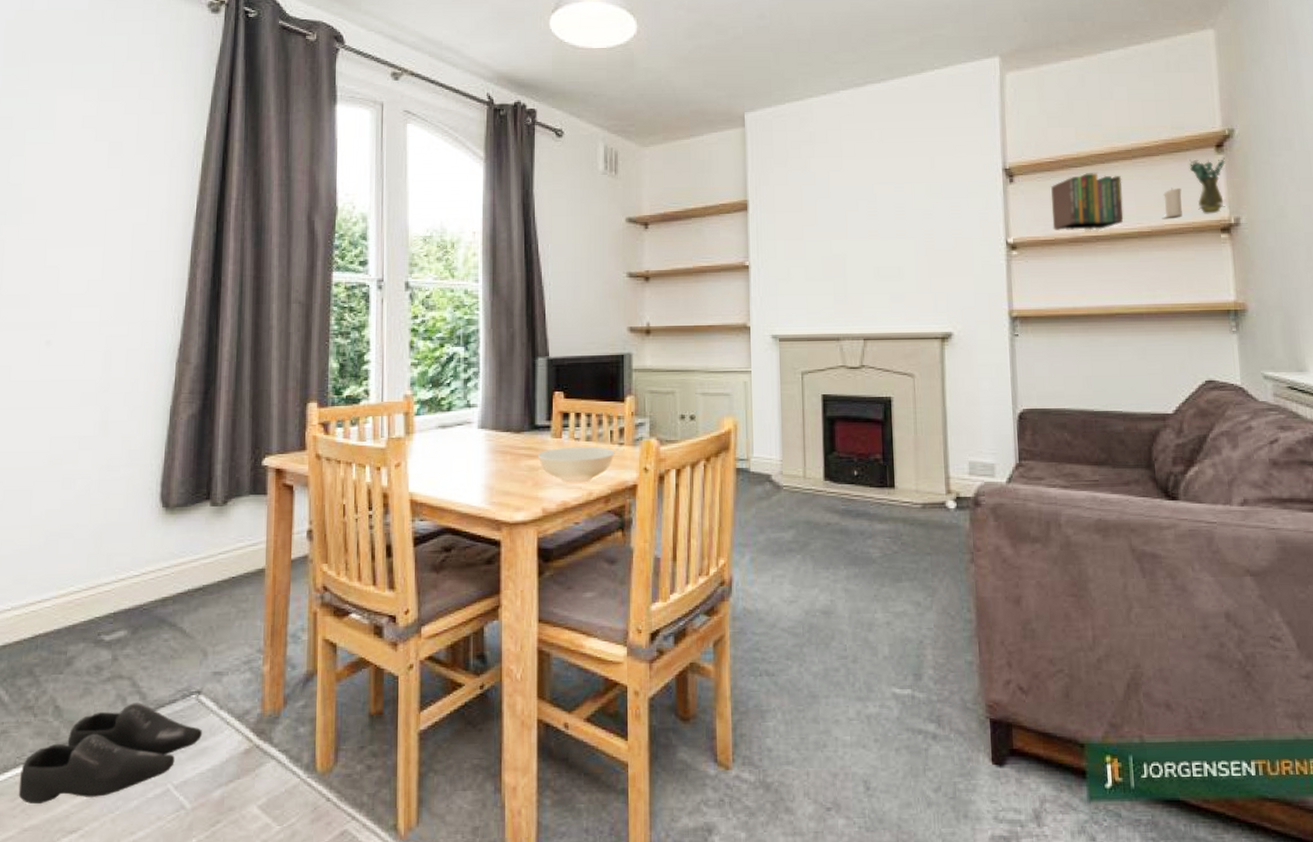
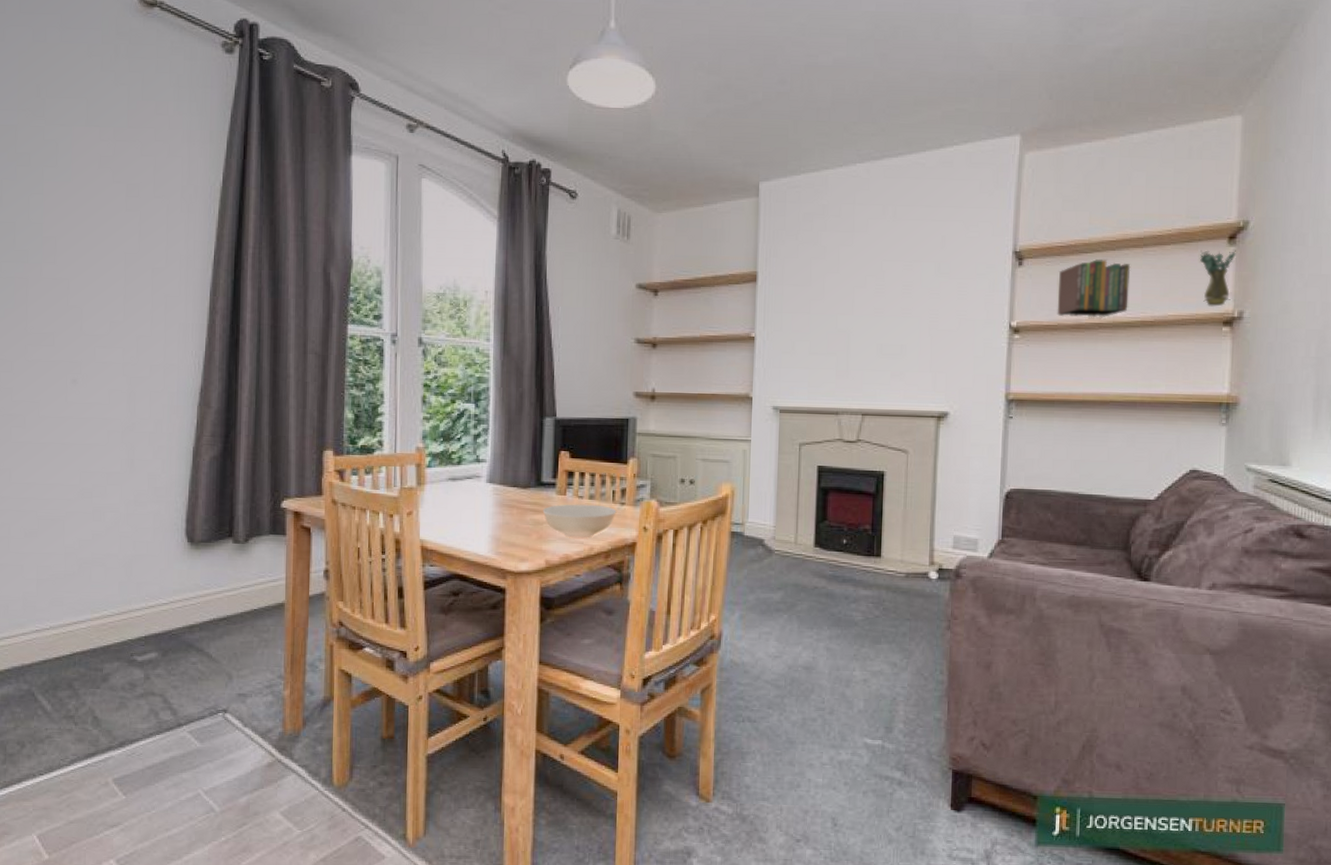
shoe: present [18,703,202,804] -> none [63,717,229,800]
candle: present [1162,187,1182,220] -> none [1166,278,1189,310]

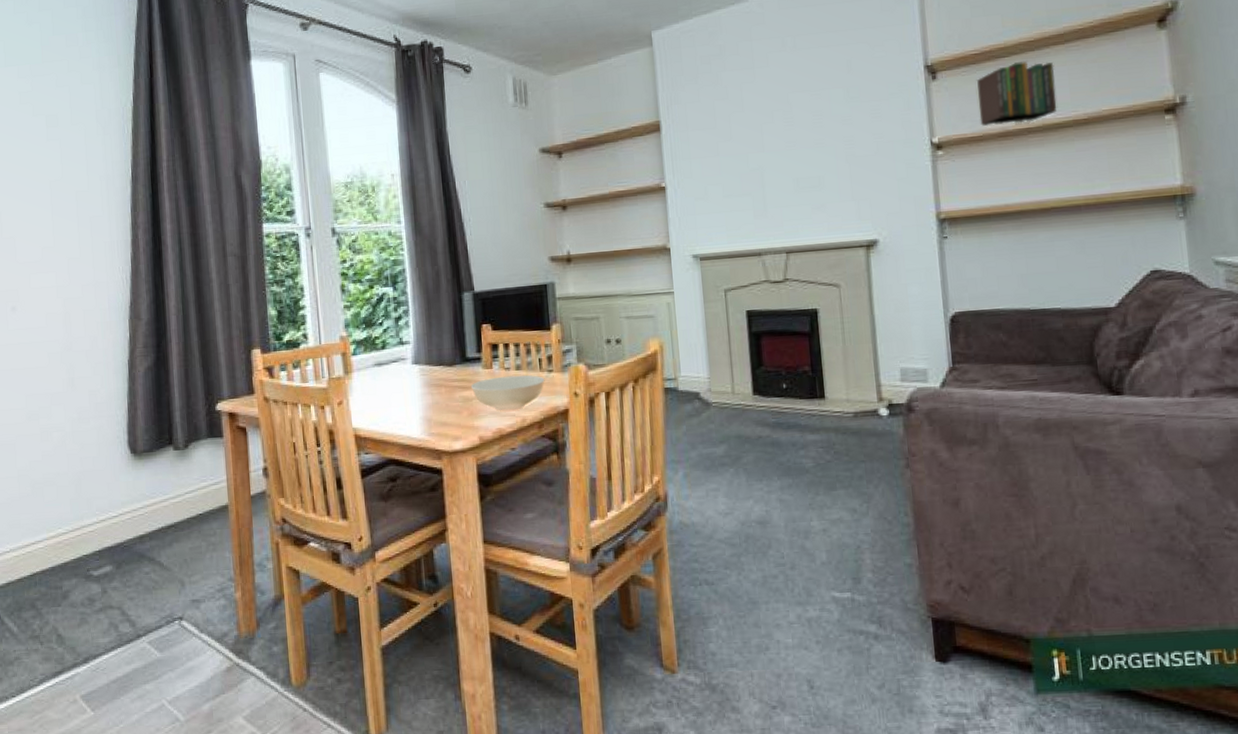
vase: present [1199,250,1236,307] -> none [1128,33,1169,96]

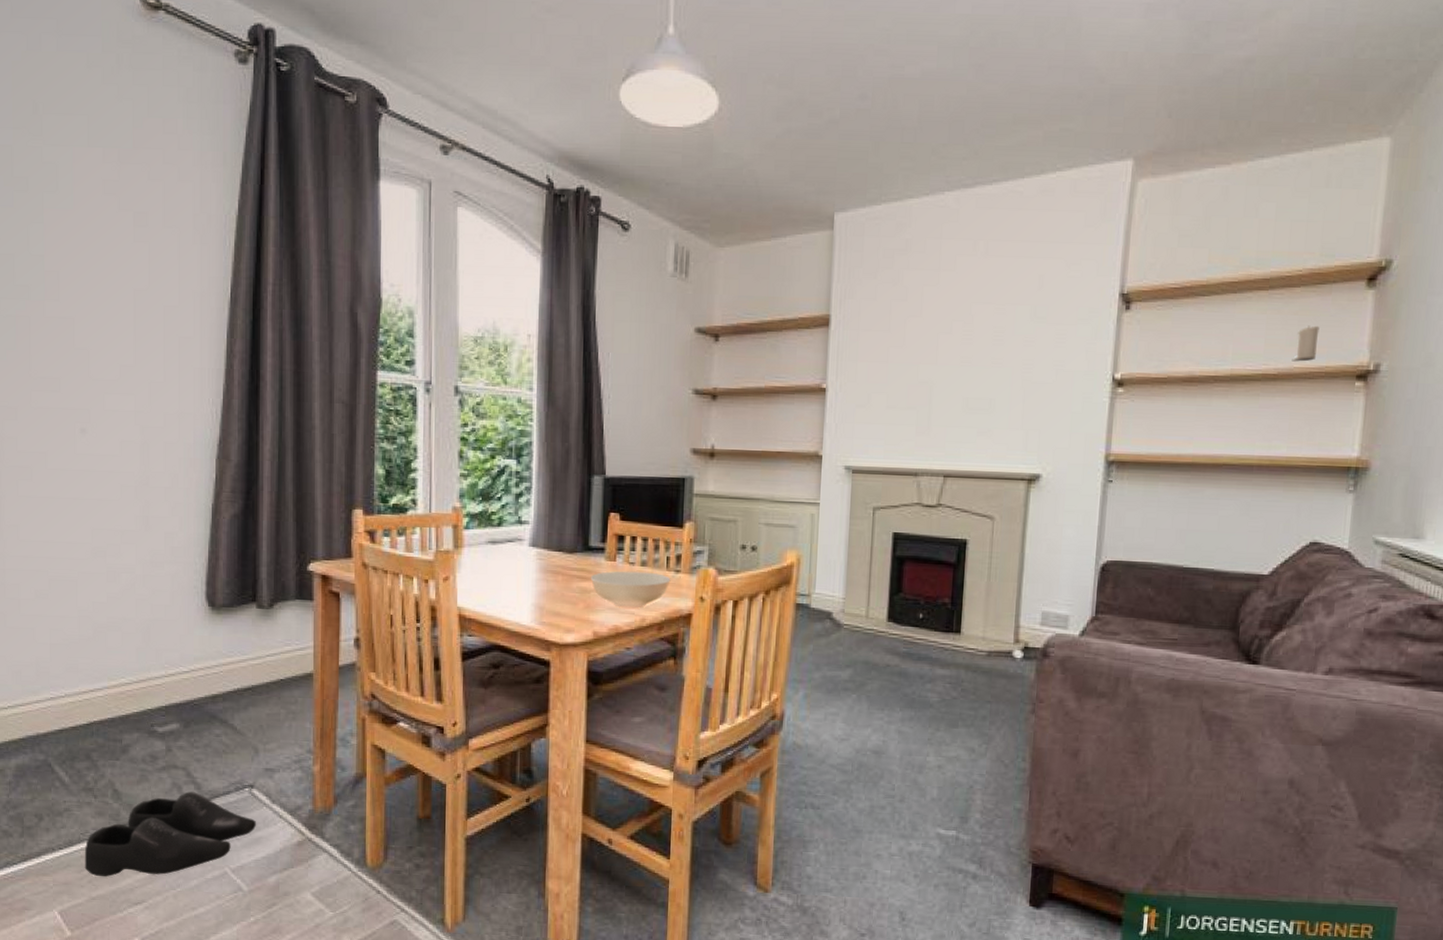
shoe: none [34,629,187,720] -> present [84,791,256,877]
books: present [977,61,1057,127] -> none [1167,303,1254,370]
candle: none [1099,69,1122,105] -> present [1292,325,1320,362]

